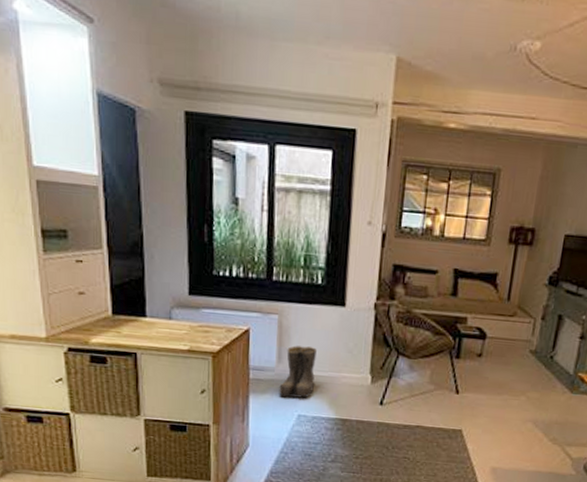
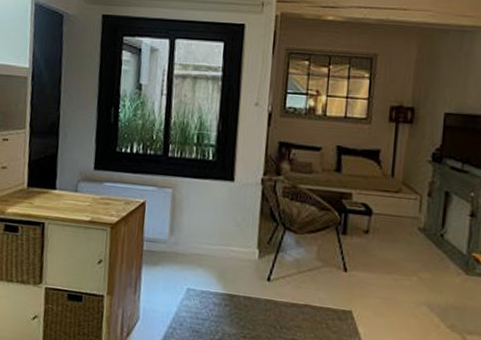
boots: present [279,345,317,398] -> none [170,218,206,272]

